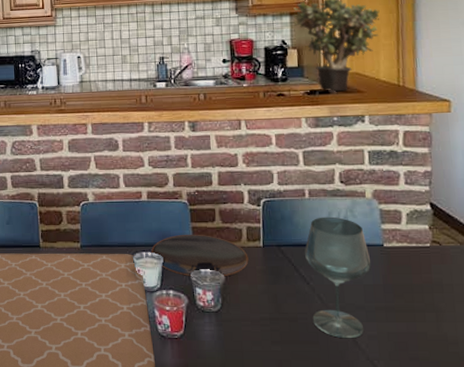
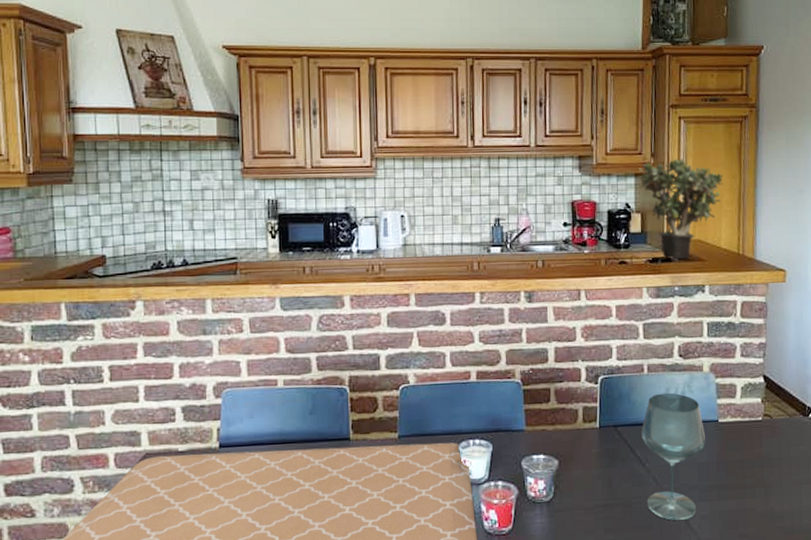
plate: present [151,234,249,277] -> none [478,417,584,465]

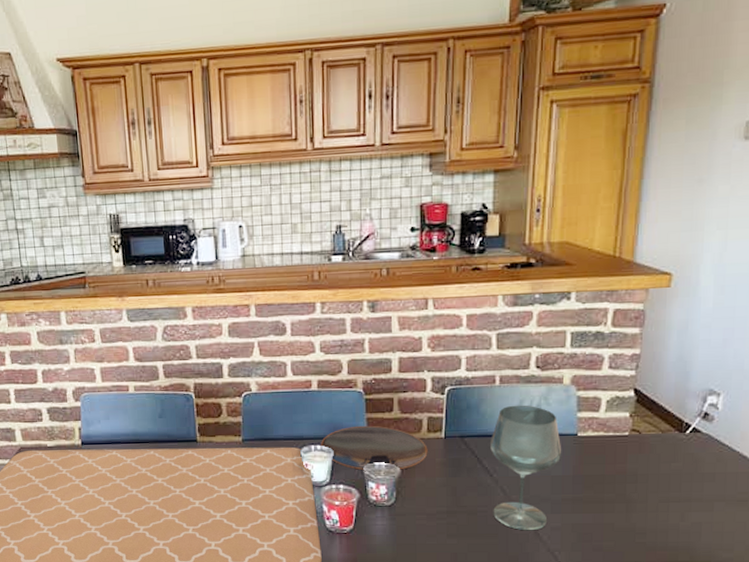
plate: none [478,417,584,465] -> present [320,425,428,471]
potted plant: present [638,158,723,259] -> none [498,149,602,264]

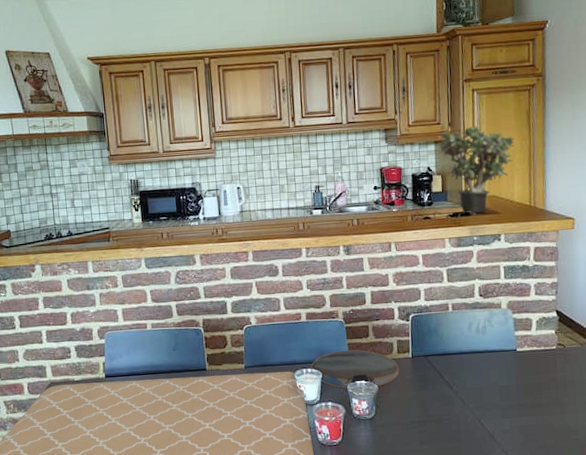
wine glass: present [490,405,561,531] -> none [448,327,505,435]
potted plant: none [498,149,602,264] -> present [437,125,514,213]

